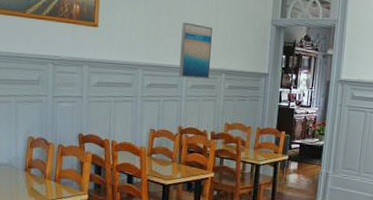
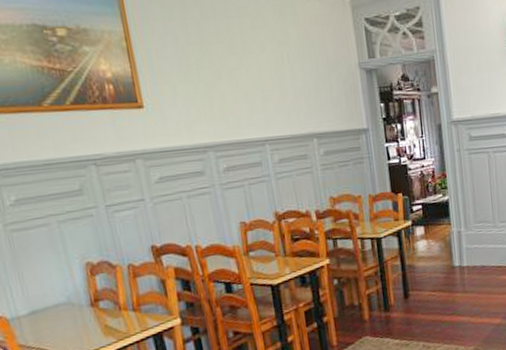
wall art: present [179,22,212,79] -> none [250,83,299,152]

